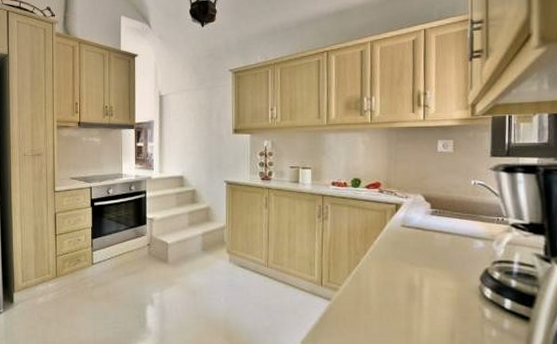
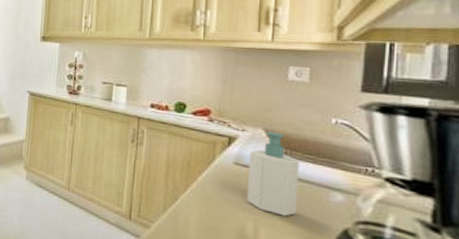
soap bottle: none [412,196,451,265] -> present [246,131,299,217]

